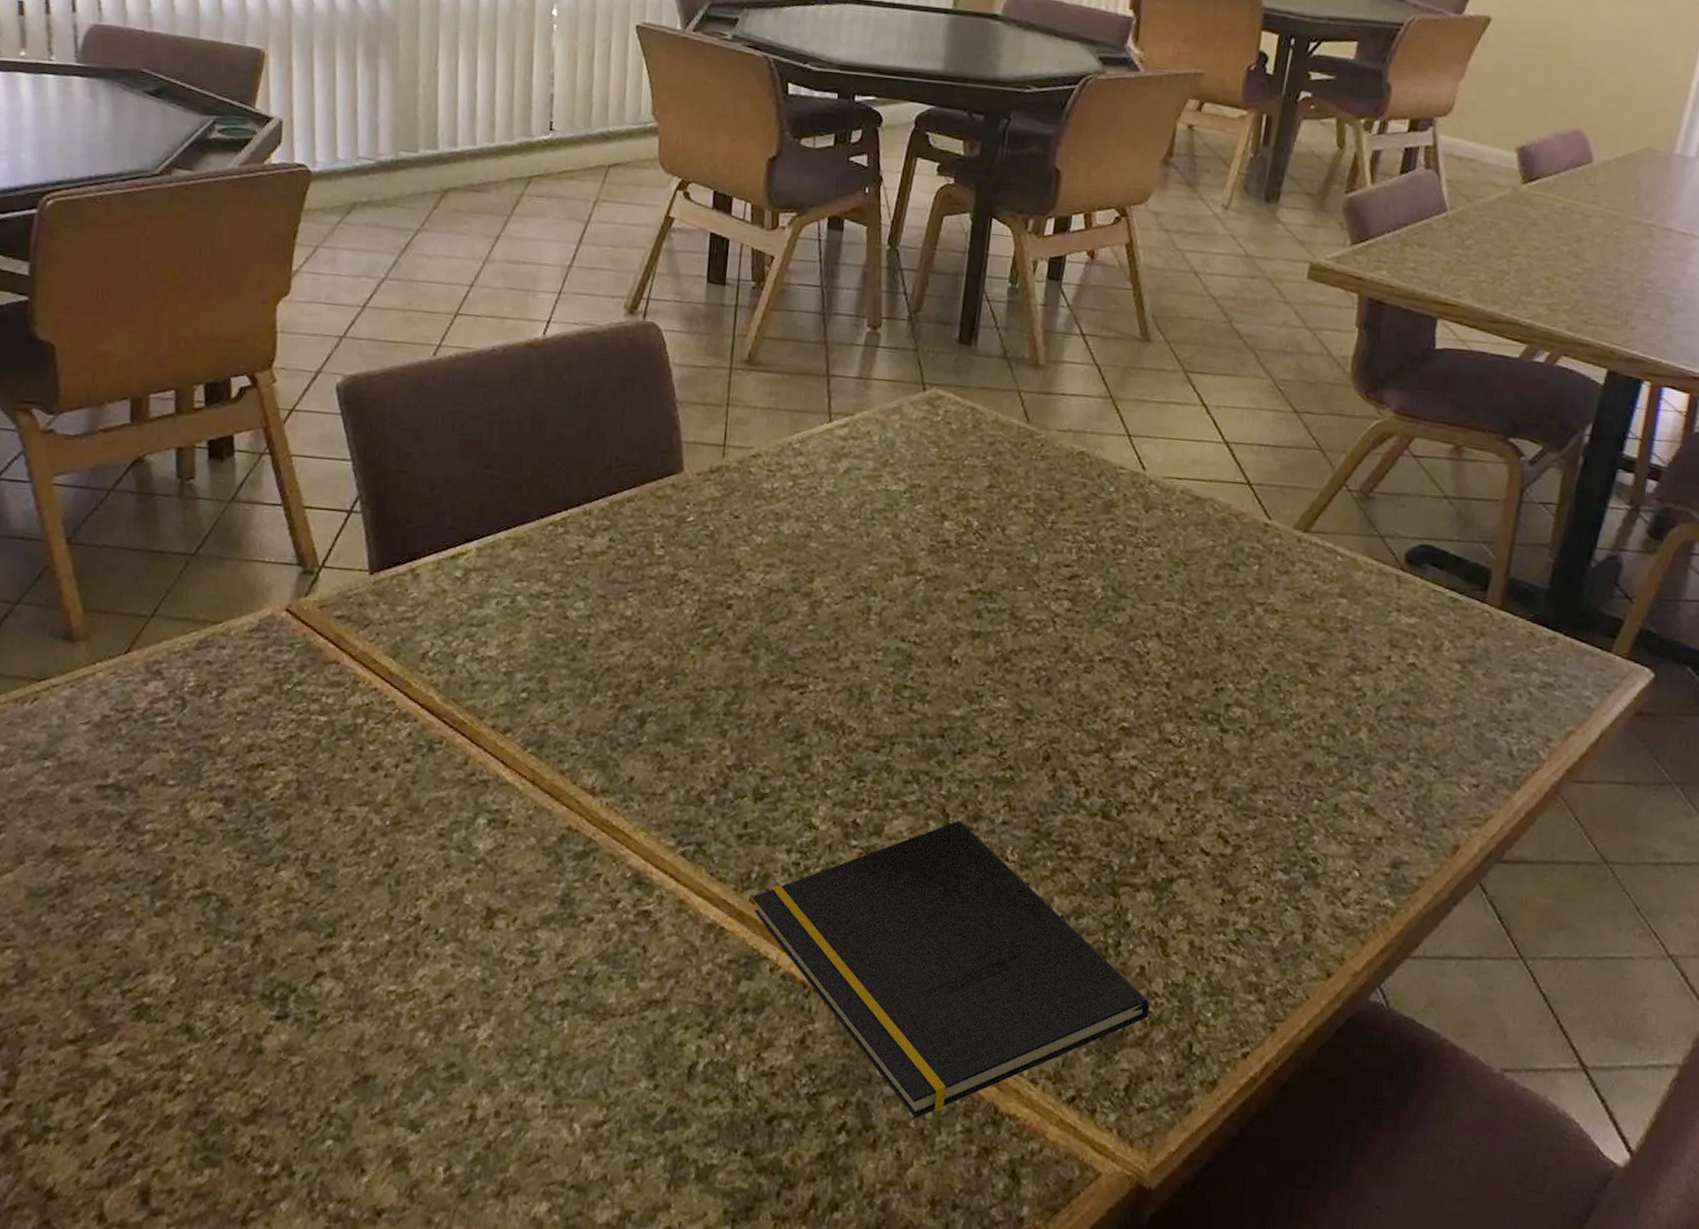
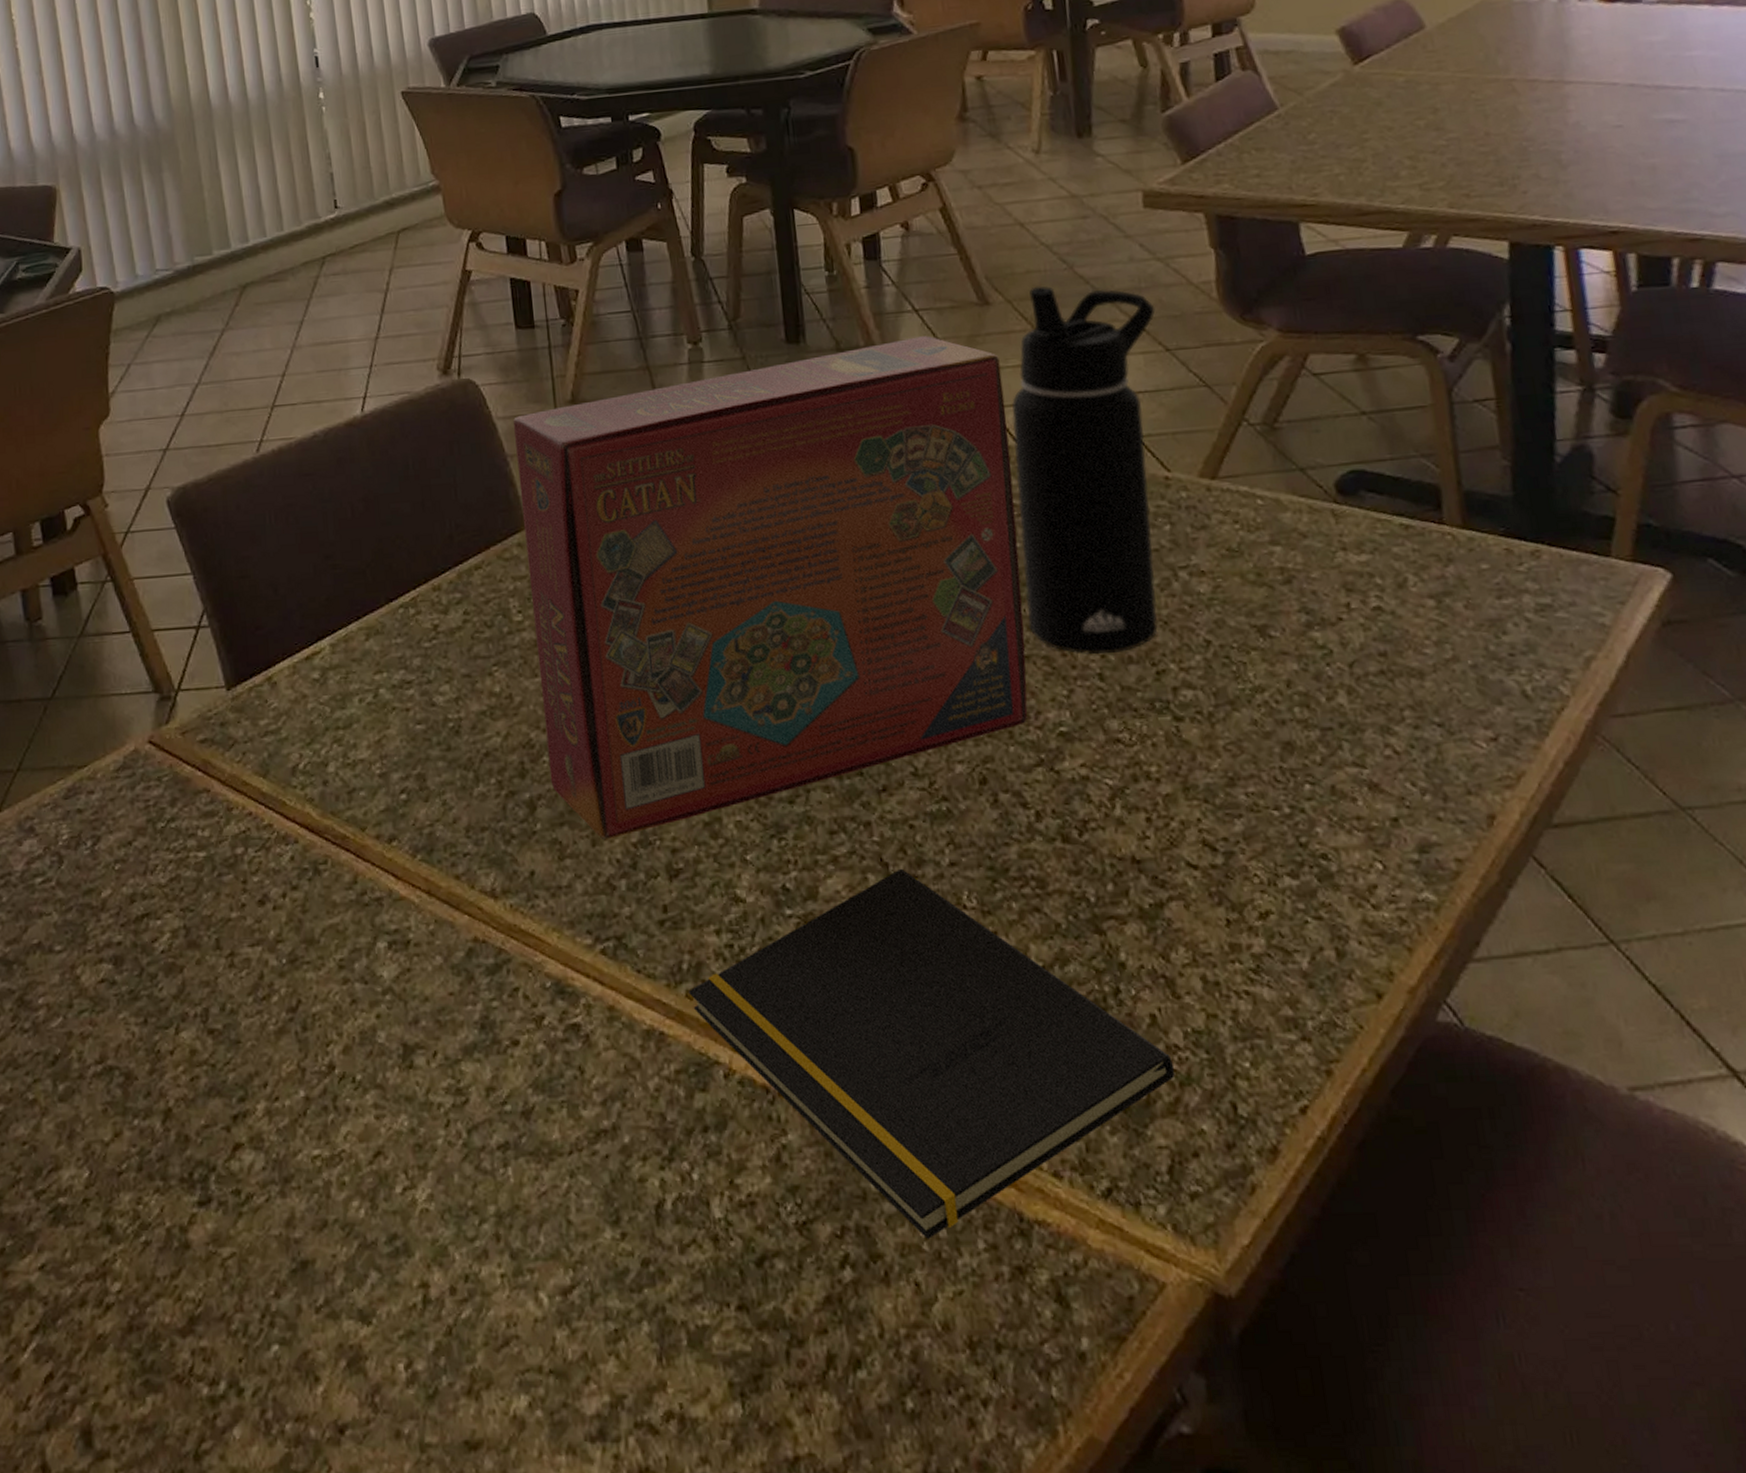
board game: none [663,359,1147,760] -> present [512,336,1028,840]
water bottle: none [1116,332,1294,668] -> present [1012,286,1158,655]

